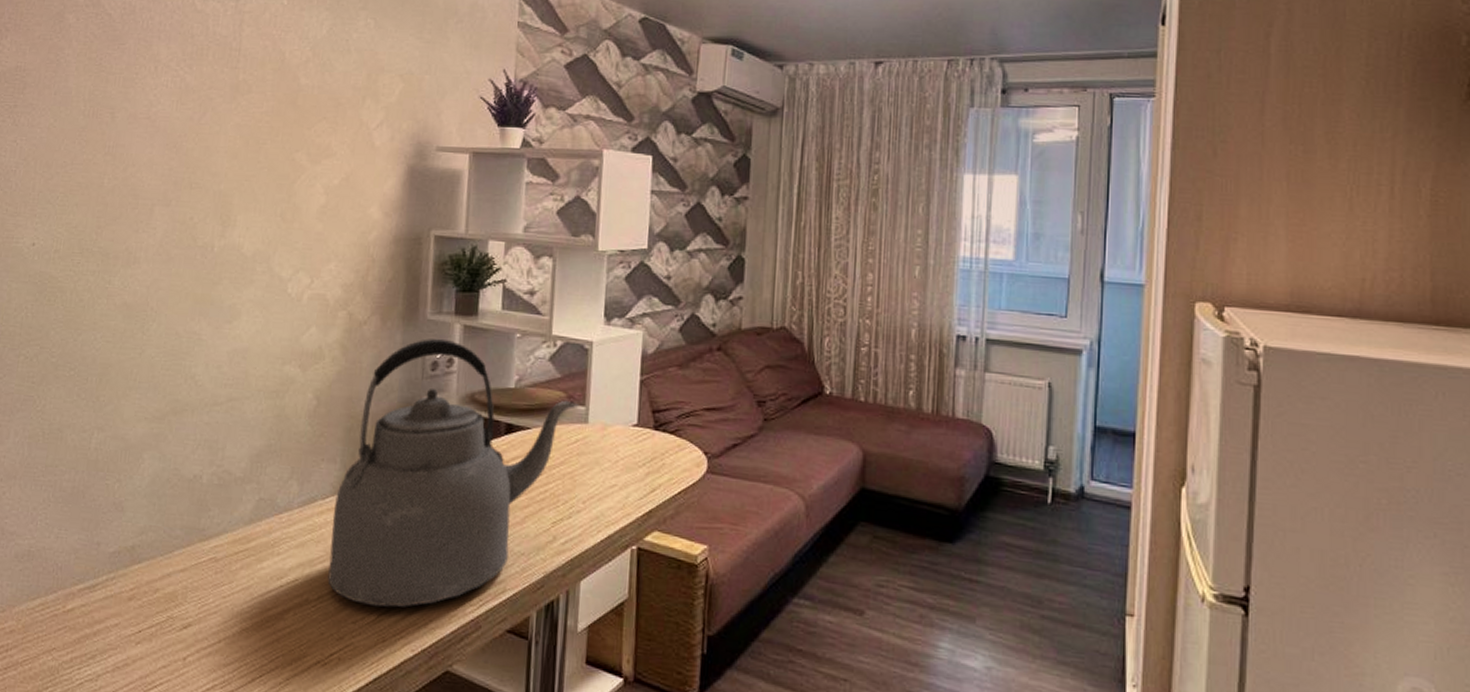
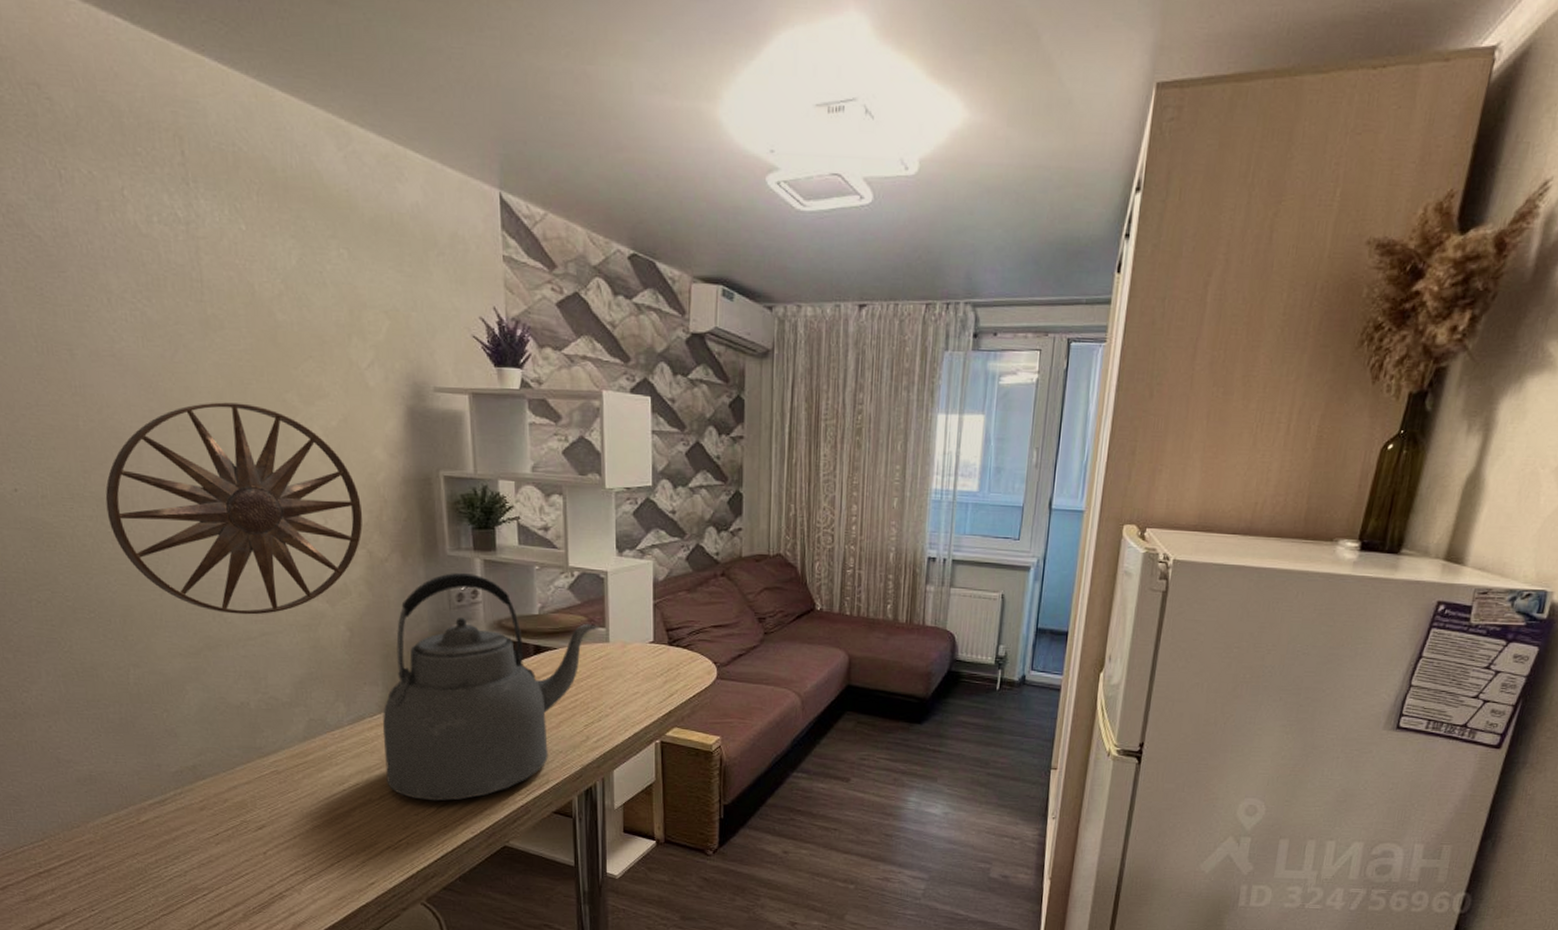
wall art: none [109,161,350,379] -> present [105,402,363,615]

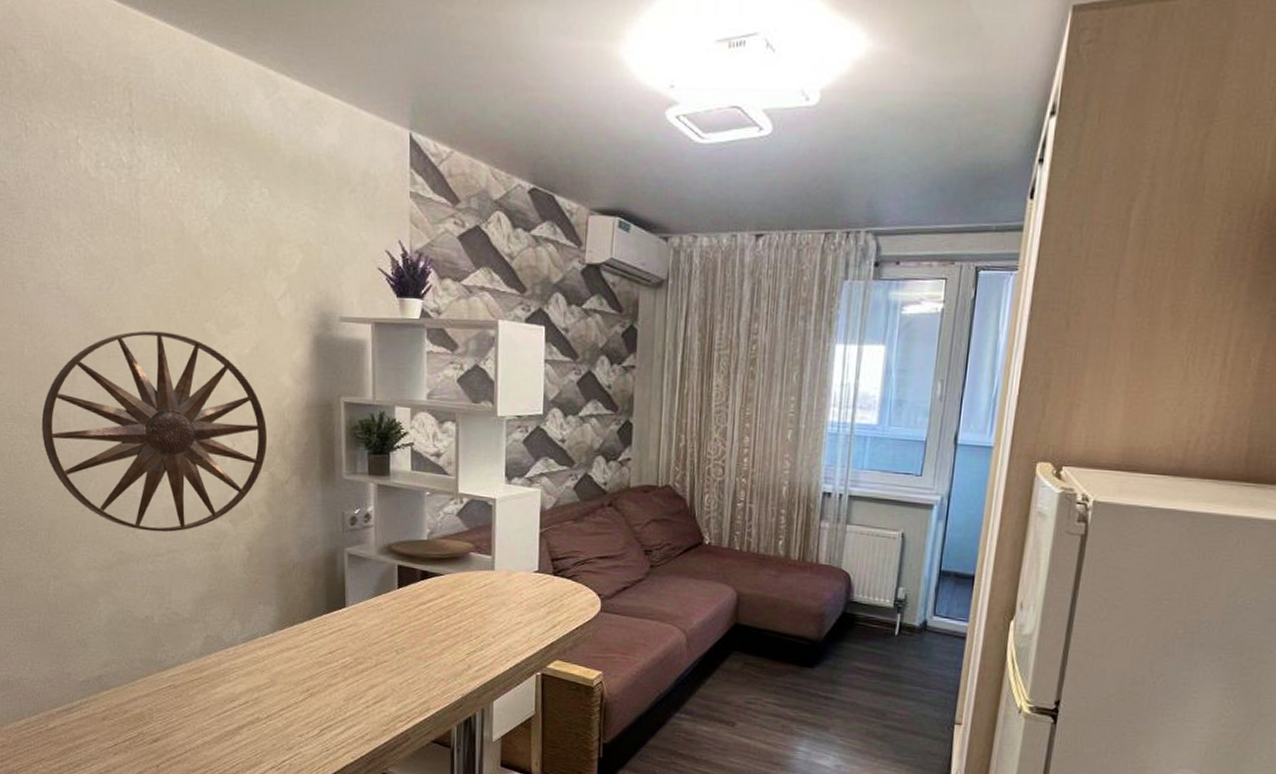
kettle: present [382,572,600,801] -> none [273,496,486,724]

